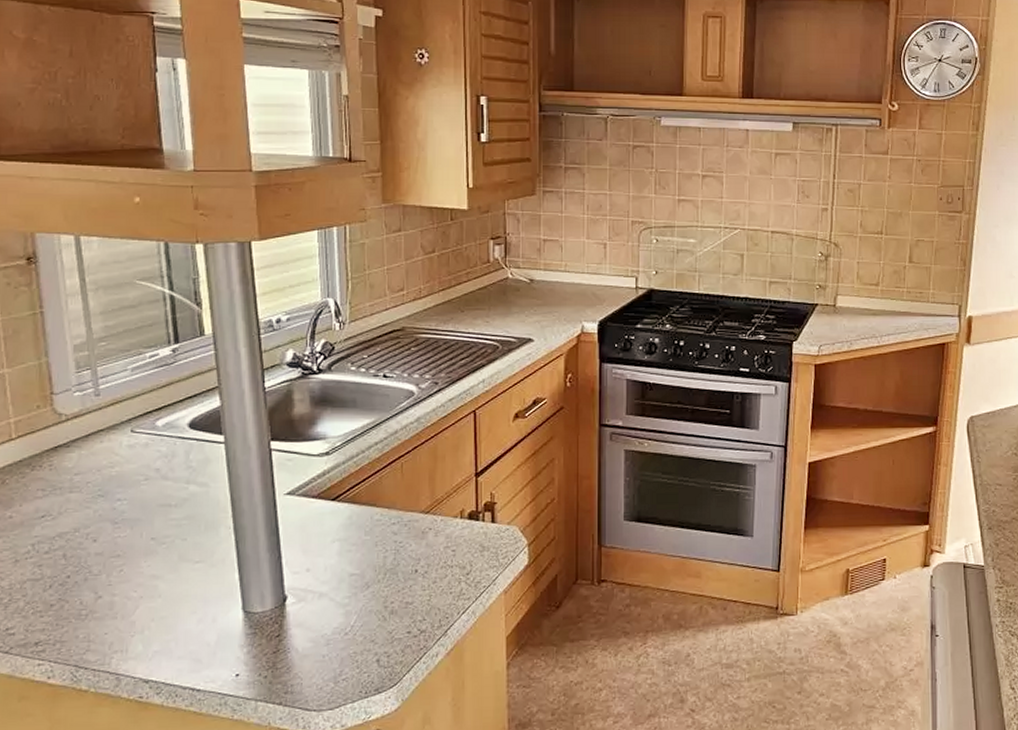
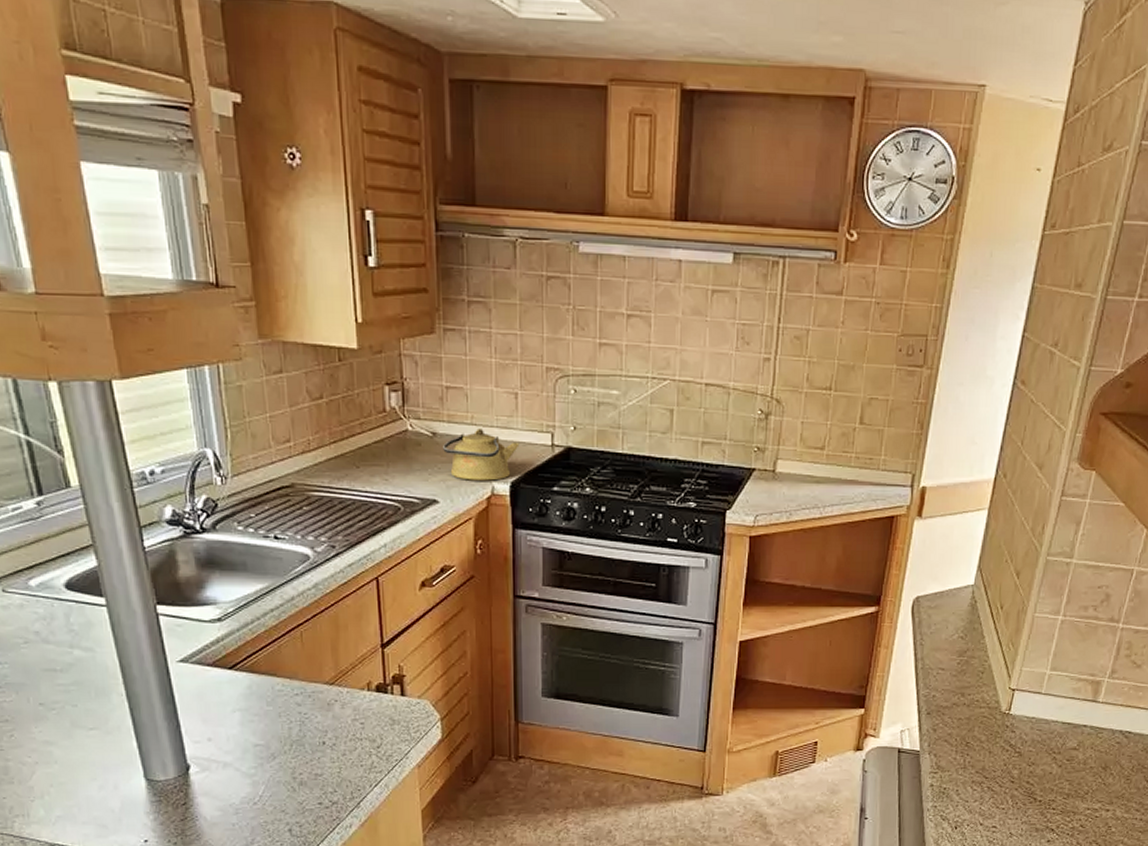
kettle: none [539,275,607,321] -> present [443,429,520,481]

